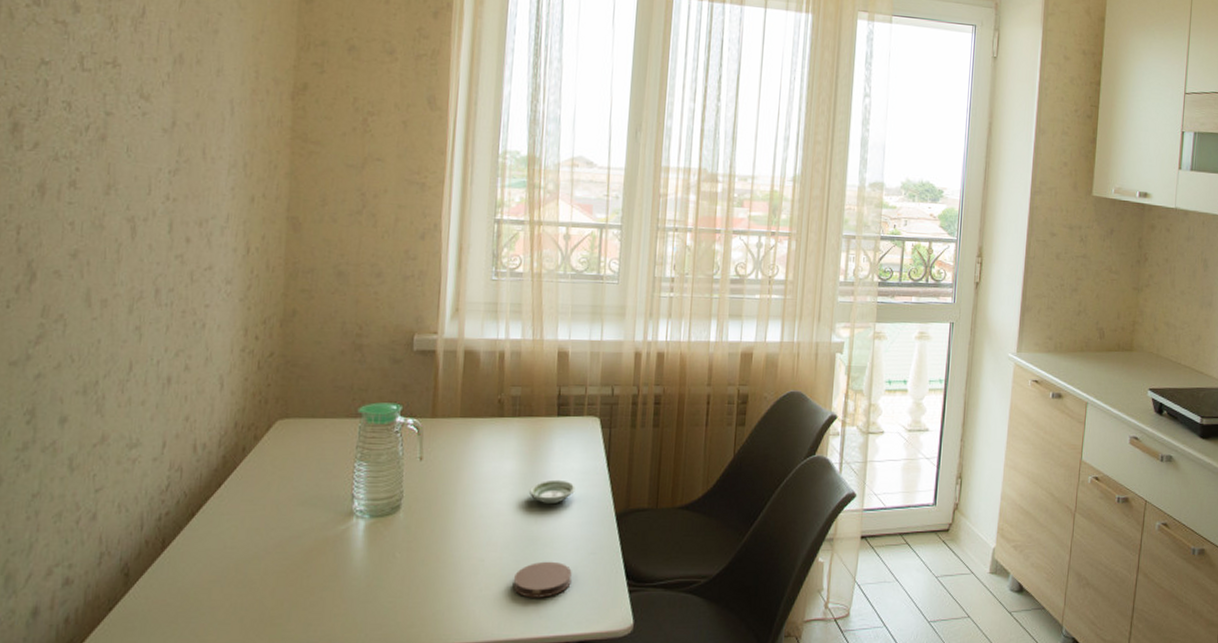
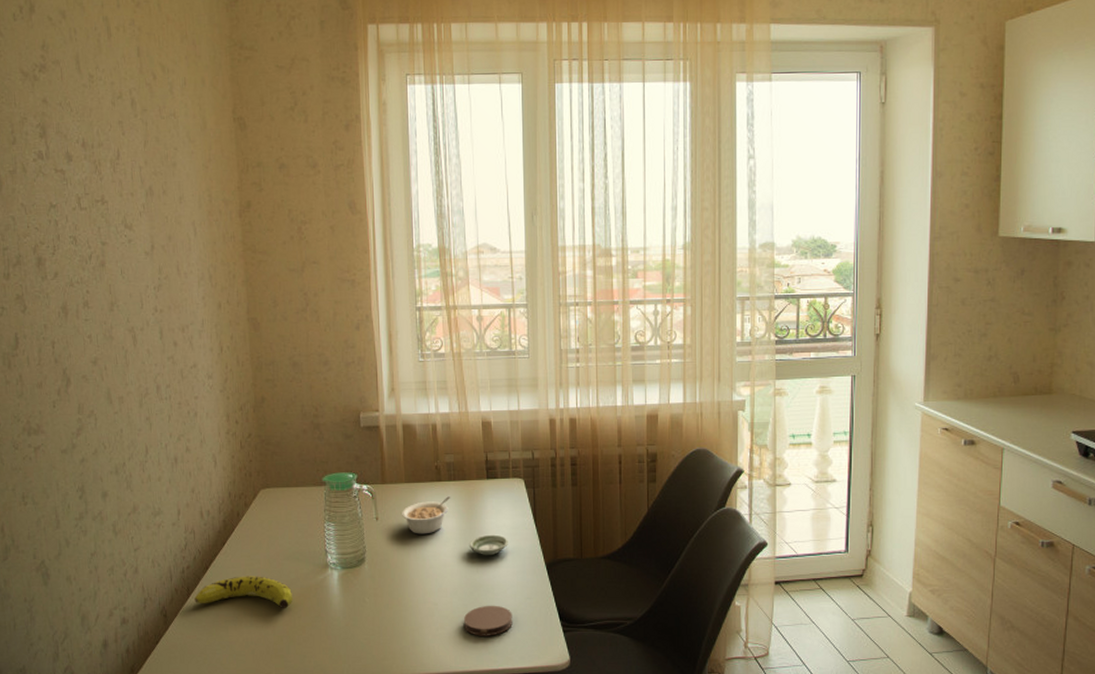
fruit: none [170,525,303,565] -> present [194,576,292,608]
legume: none [452,435,513,478] -> present [402,496,451,534]

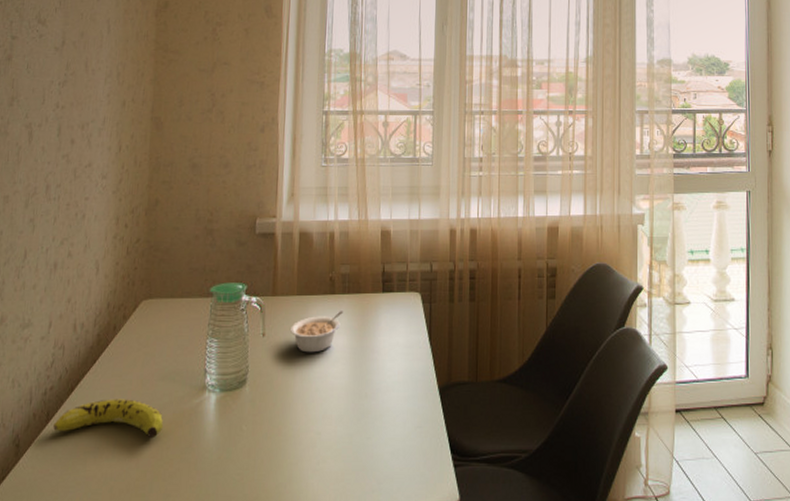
coaster: present [464,605,513,636] -> none [348,434,400,471]
saucer: present [470,534,508,556] -> none [360,354,401,378]

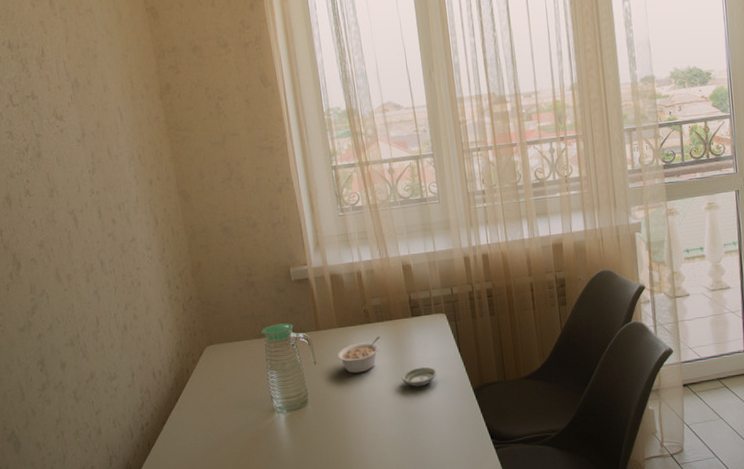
fruit: present [53,399,163,437] -> none [155,425,245,456]
saucer: none [360,354,401,378] -> present [402,366,437,387]

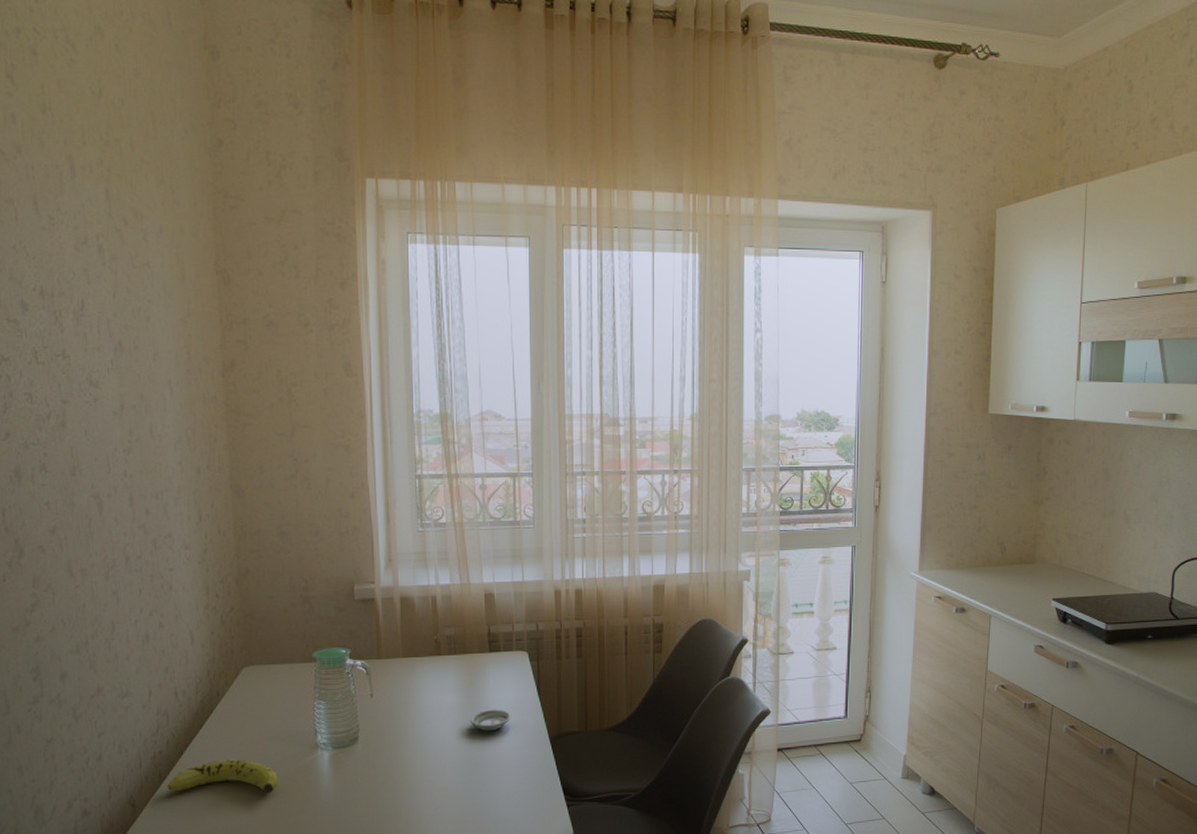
fruit: none [155,425,245,456] -> present [167,759,278,793]
legume: present [337,336,381,374] -> none [399,671,451,711]

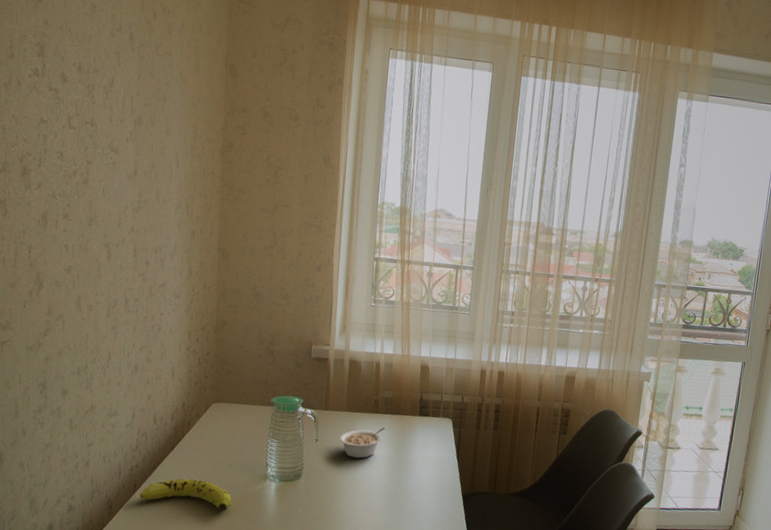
legume: none [399,671,451,711] -> present [340,427,386,459]
saucer: present [470,709,511,732] -> none [397,464,432,483]

